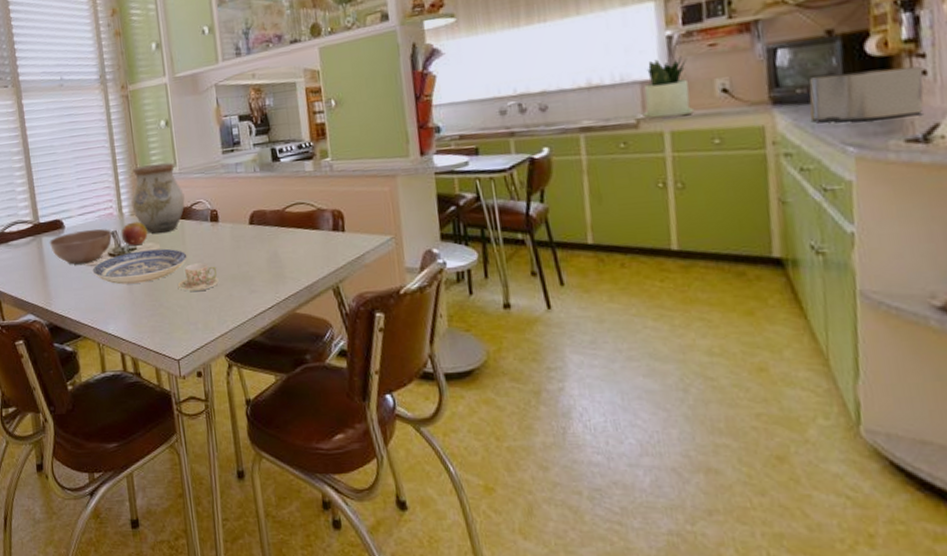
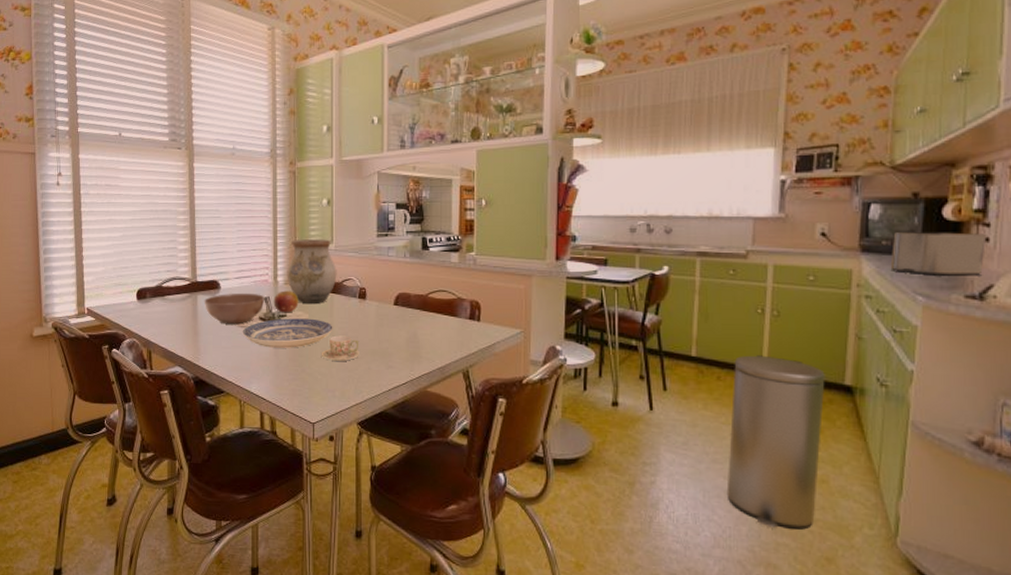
pedal bin: none [638,234,757,429] -> present [726,355,825,530]
planter: present [642,56,695,119] -> none [752,199,796,253]

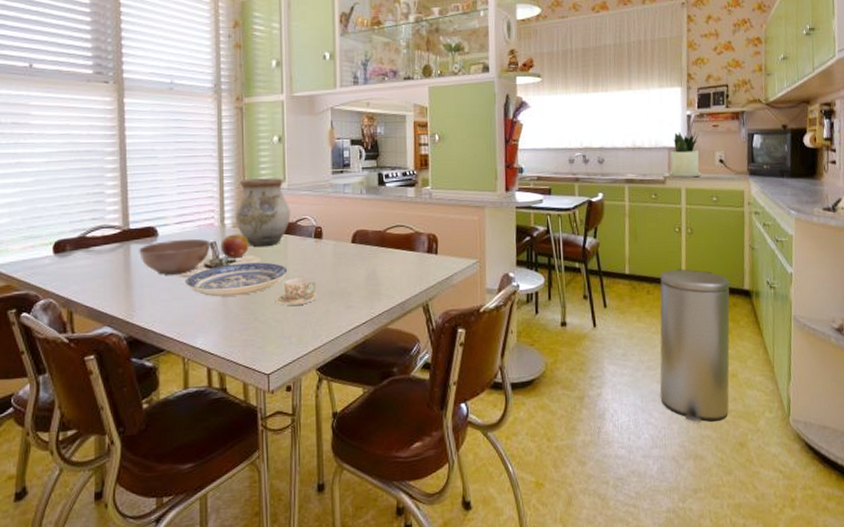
planter: none [752,199,796,253] -> present [668,131,702,178]
toaster: present [890,232,987,276] -> none [770,157,834,193]

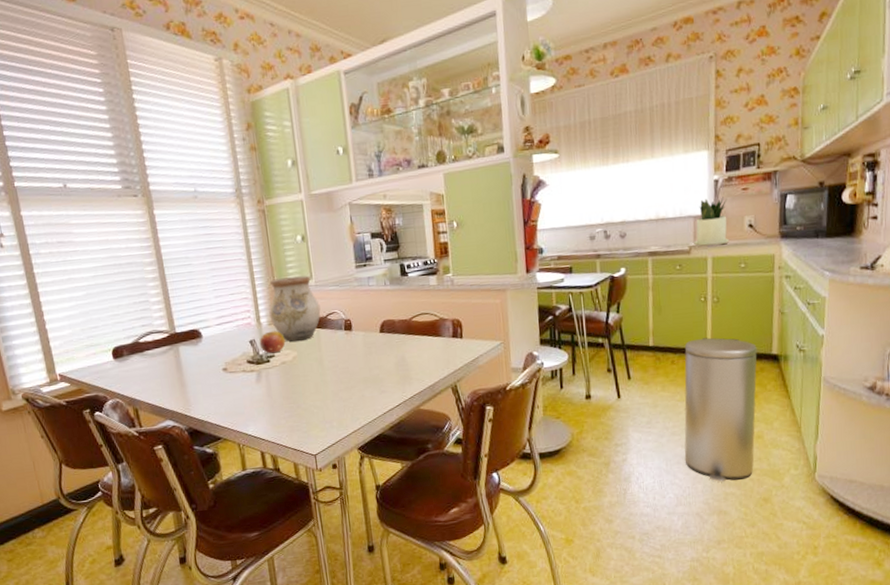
bowl: present [138,238,211,275] -> none [186,338,251,372]
plate: present [185,262,288,297] -> none [231,355,323,390]
teacup: present [275,278,318,306] -> none [314,367,353,394]

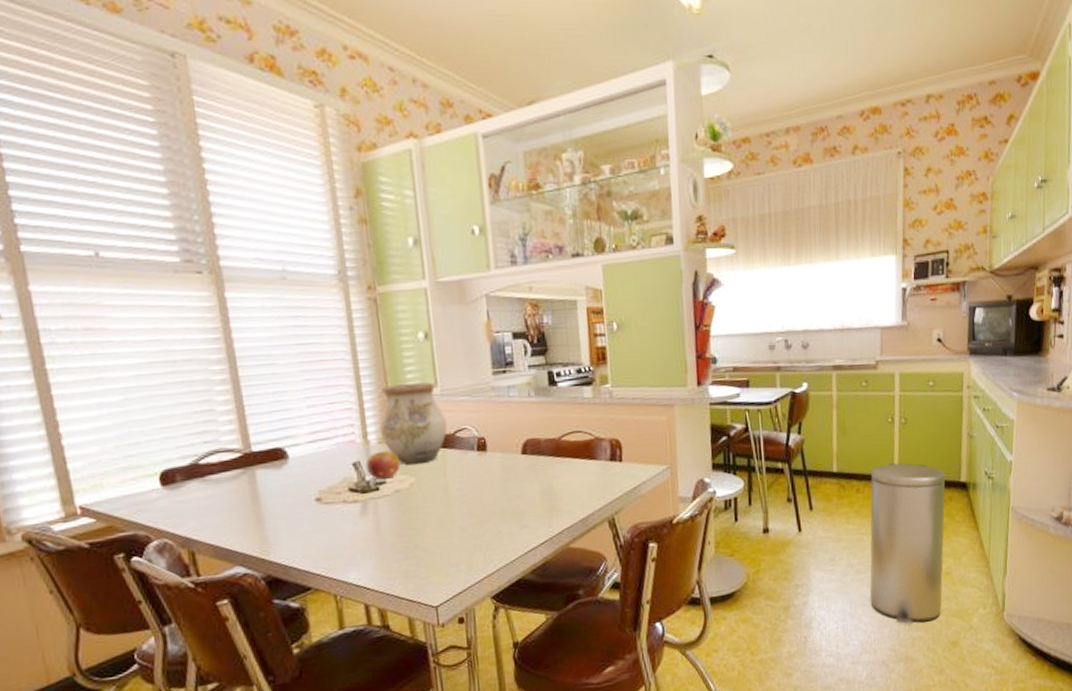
planter: present [694,197,730,247] -> none [880,307,918,362]

